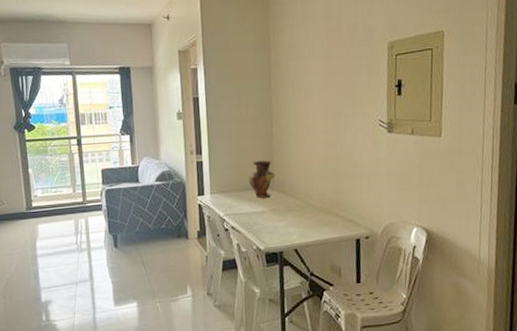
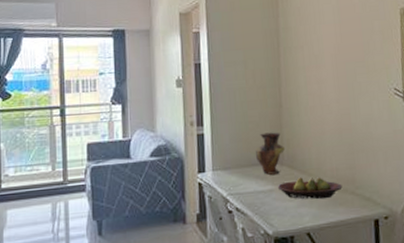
fruit bowl: none [268,201,328,220] -> present [277,177,343,199]

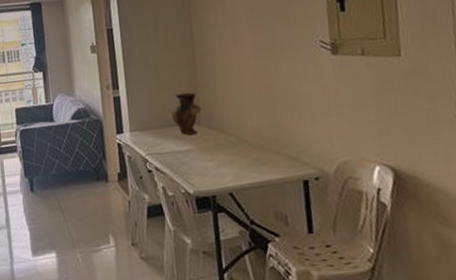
fruit bowl: present [277,177,343,199] -> none [196,136,266,159]

